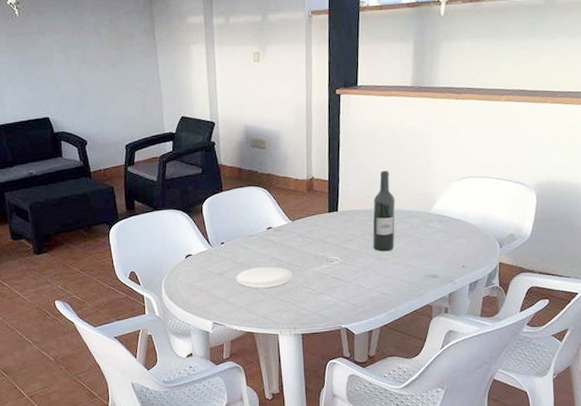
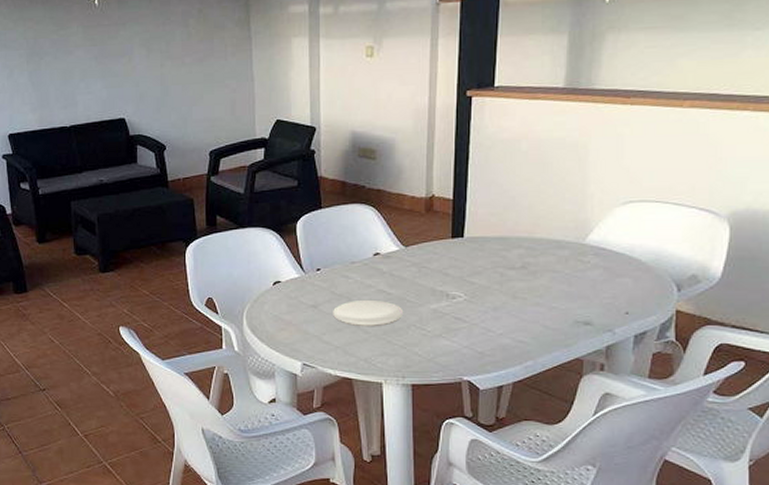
wine bottle: present [372,170,396,252] -> none [507,189,539,289]

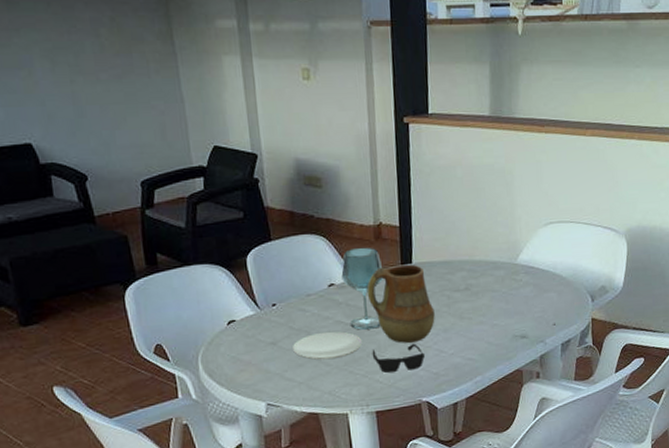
wine glass: none [388,218,432,301] -> present [341,247,383,330]
pitcher: none [413,238,484,318] -> present [367,264,435,343]
sunglasses: none [413,319,469,348] -> present [372,343,424,374]

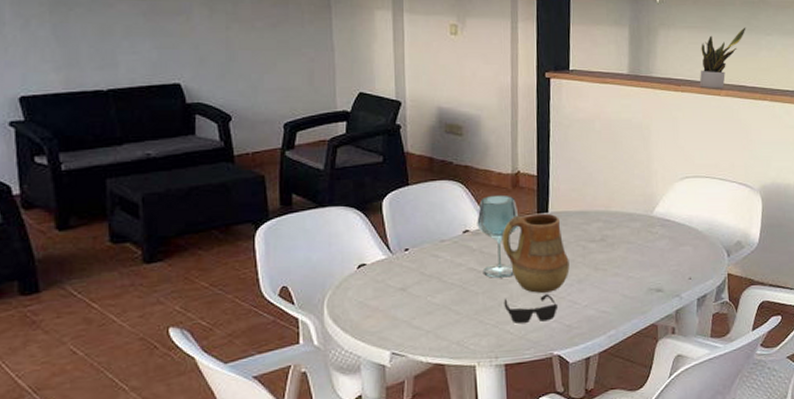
plate: present [293,331,363,361] -> none [423,278,495,309]
potted plant: none [564,59,614,129] -> present [699,27,746,89]

